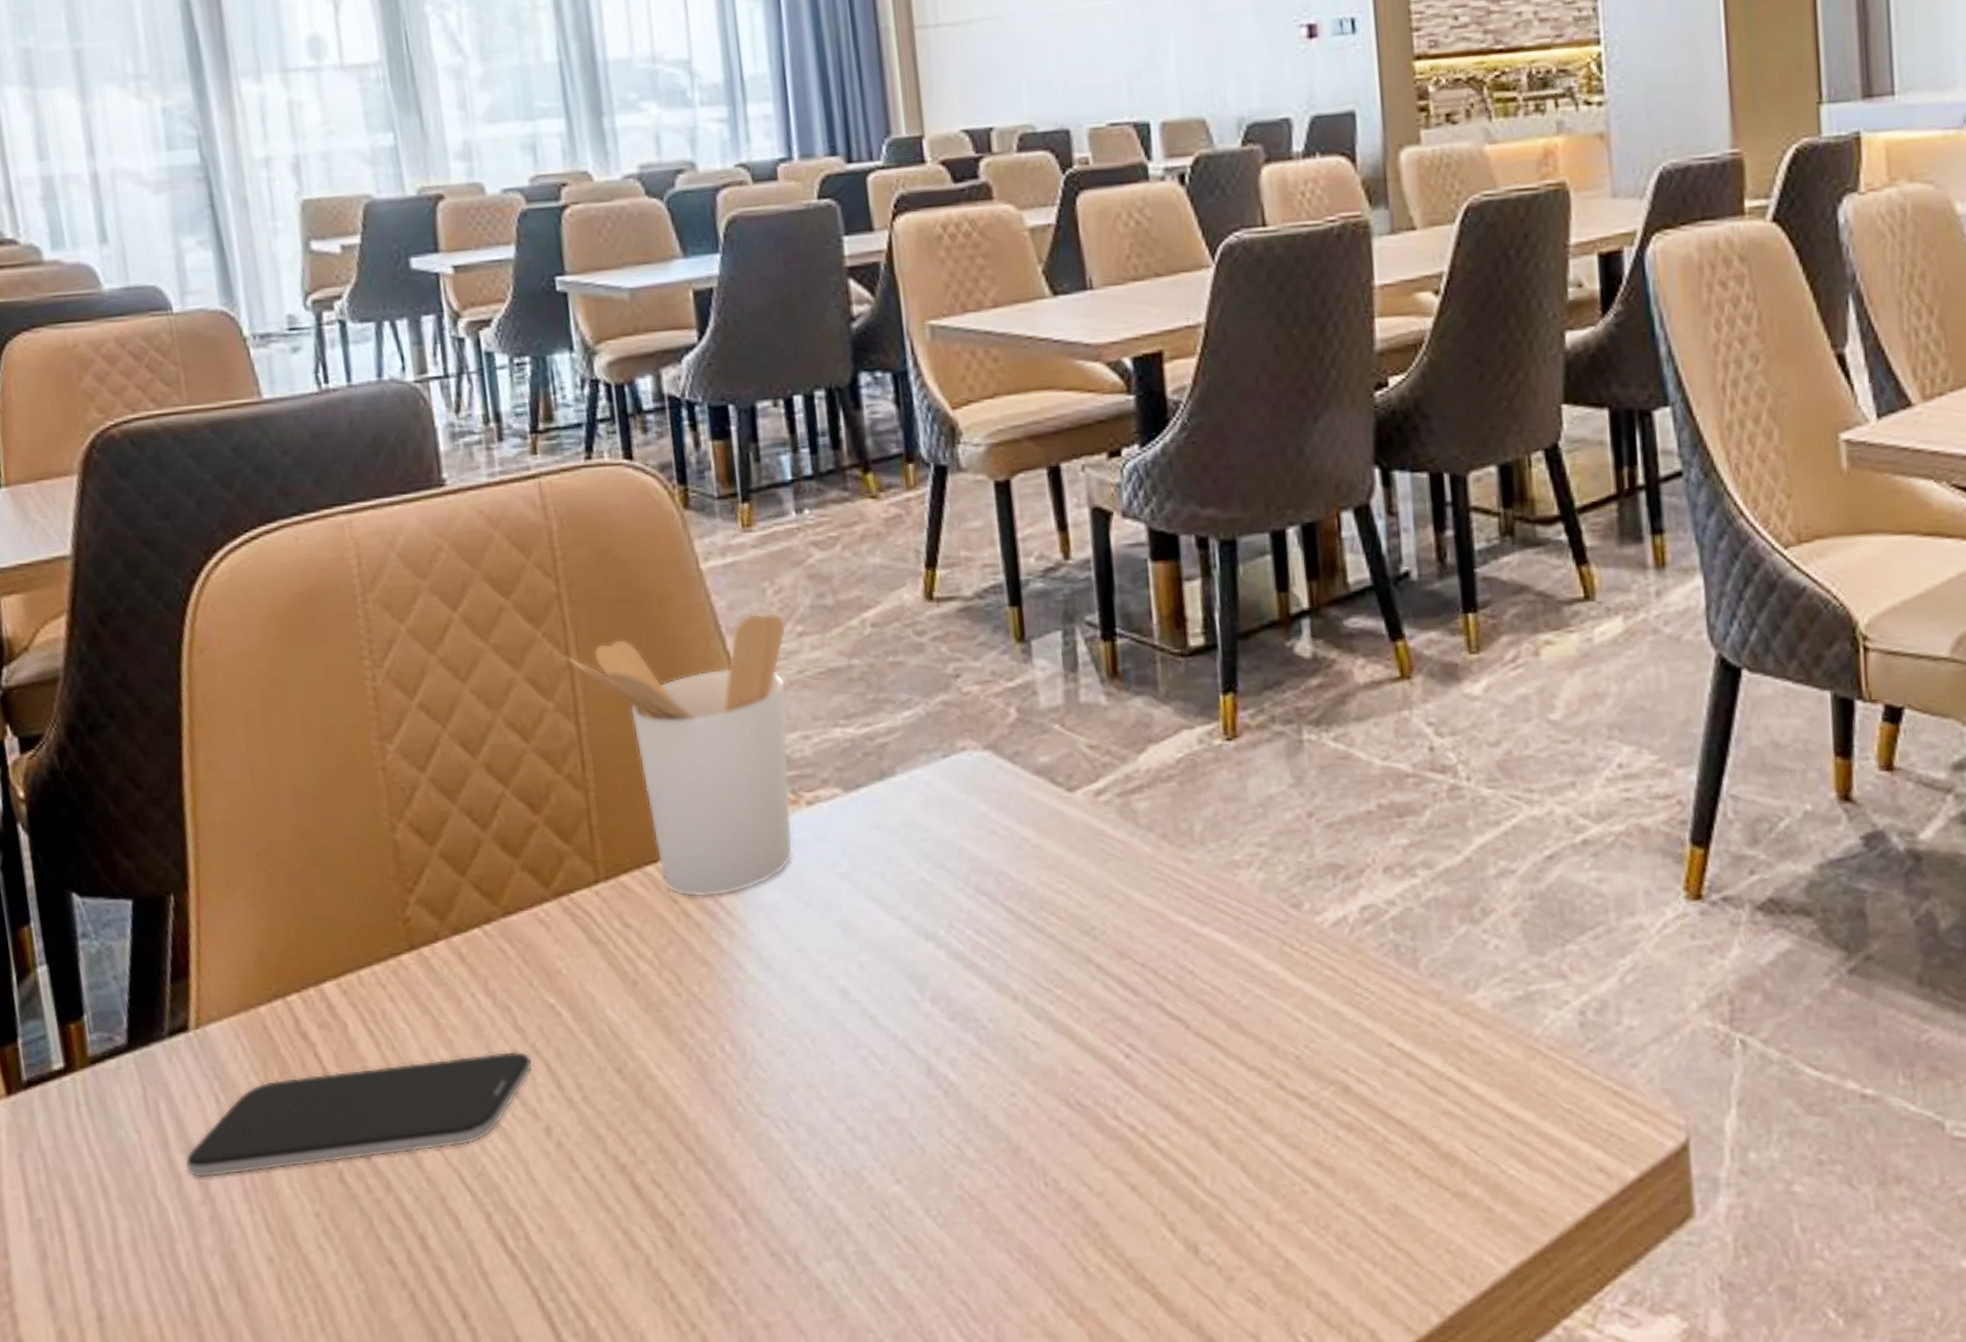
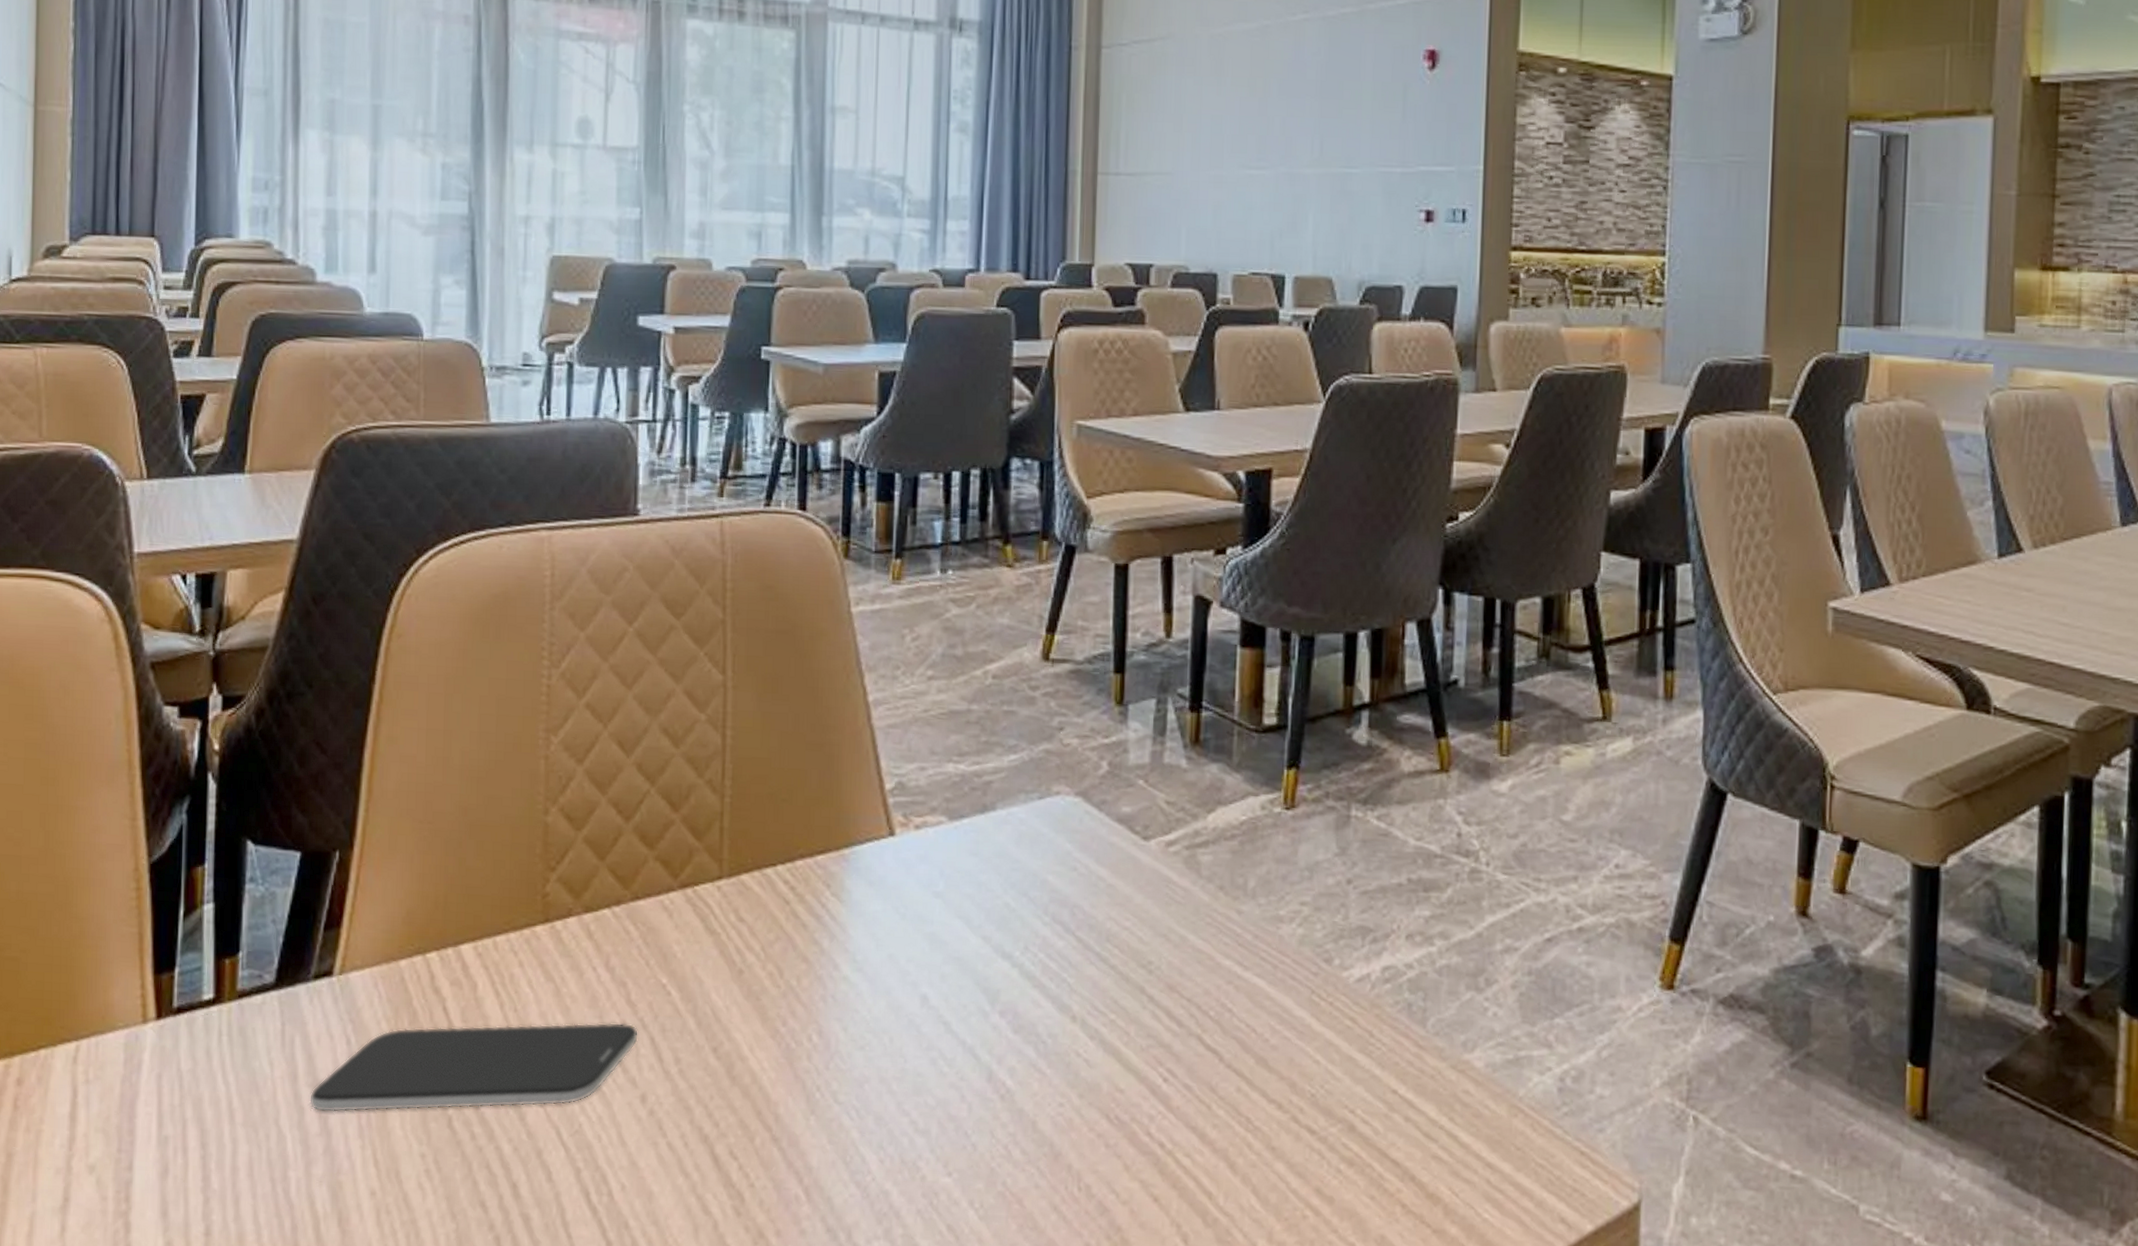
utensil holder: present [568,612,793,897] -> none [724,655,919,902]

